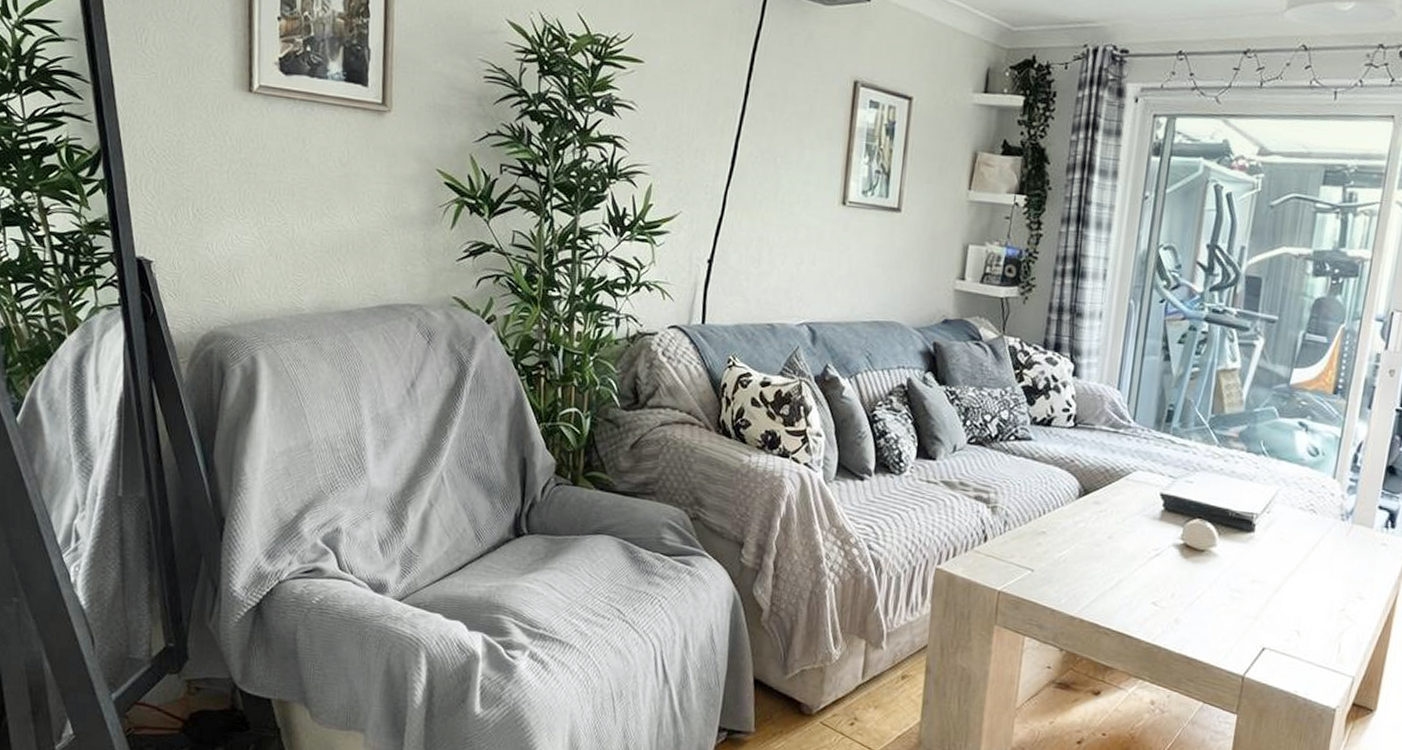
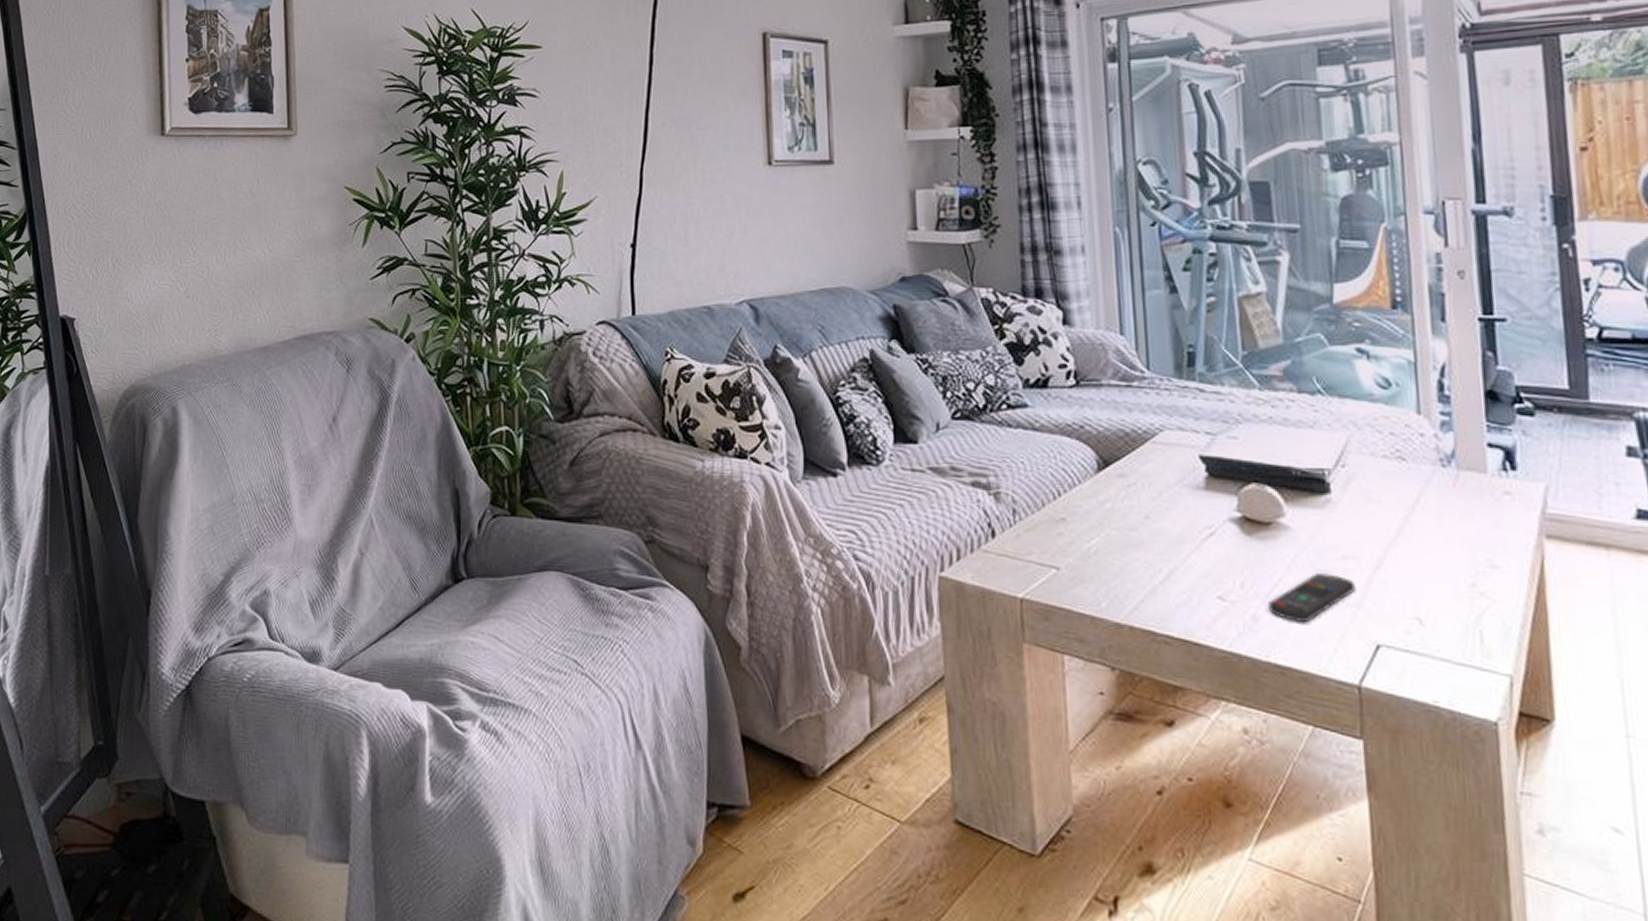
remote control: none [1189,591,1257,627] -> present [1268,573,1356,622]

